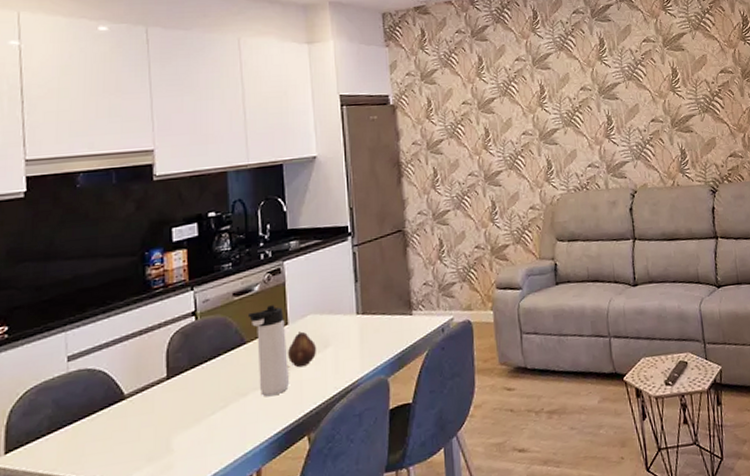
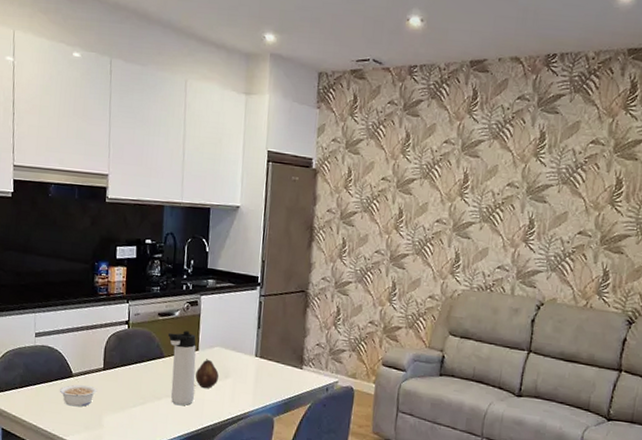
legume: none [107,404,161,438] -> present [59,384,98,407]

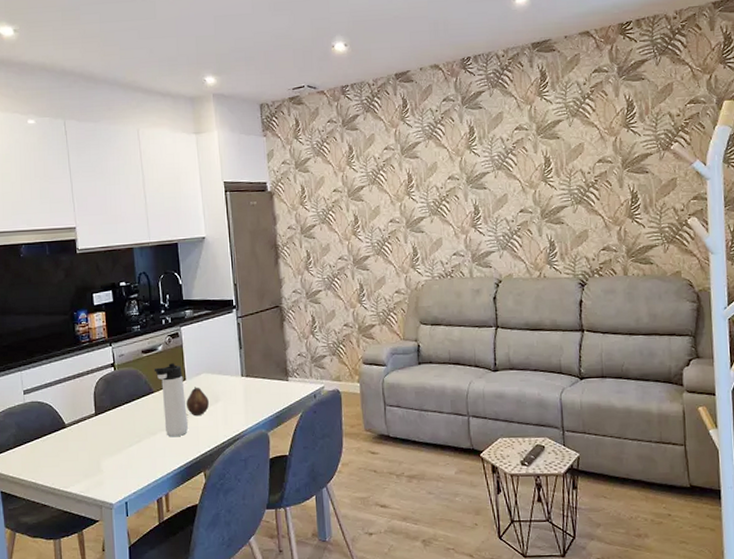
legume: present [59,384,98,407] -> none [54,434,92,457]

